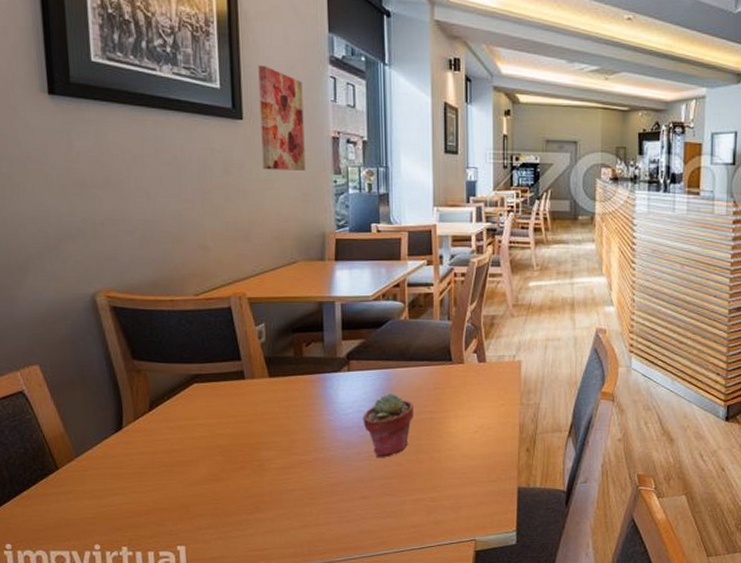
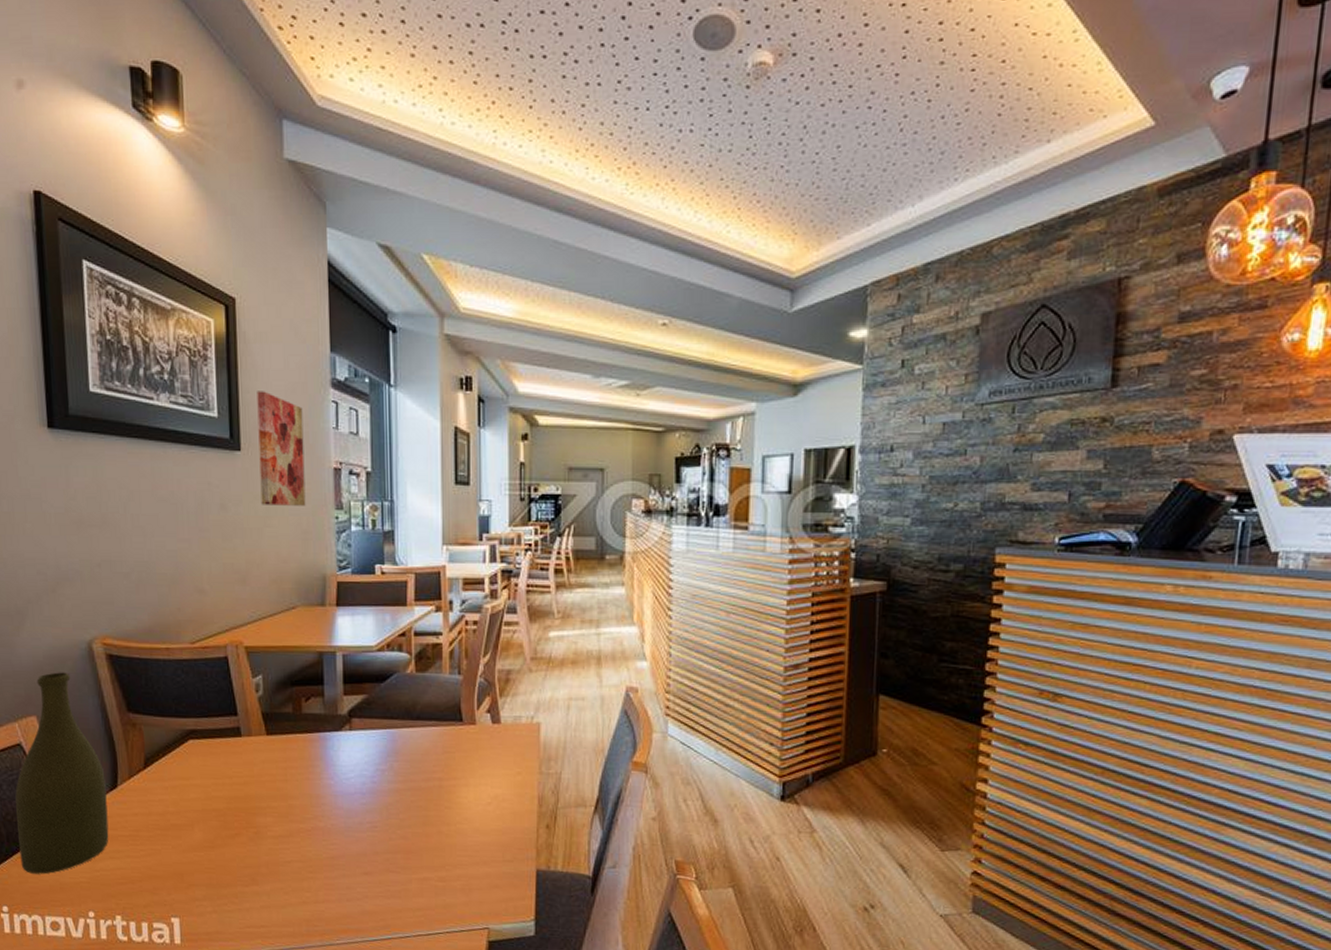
bottle: none [17,323,115,512] -> present [15,672,109,874]
potted succulent: present [363,394,413,457] -> none [365,757,420,829]

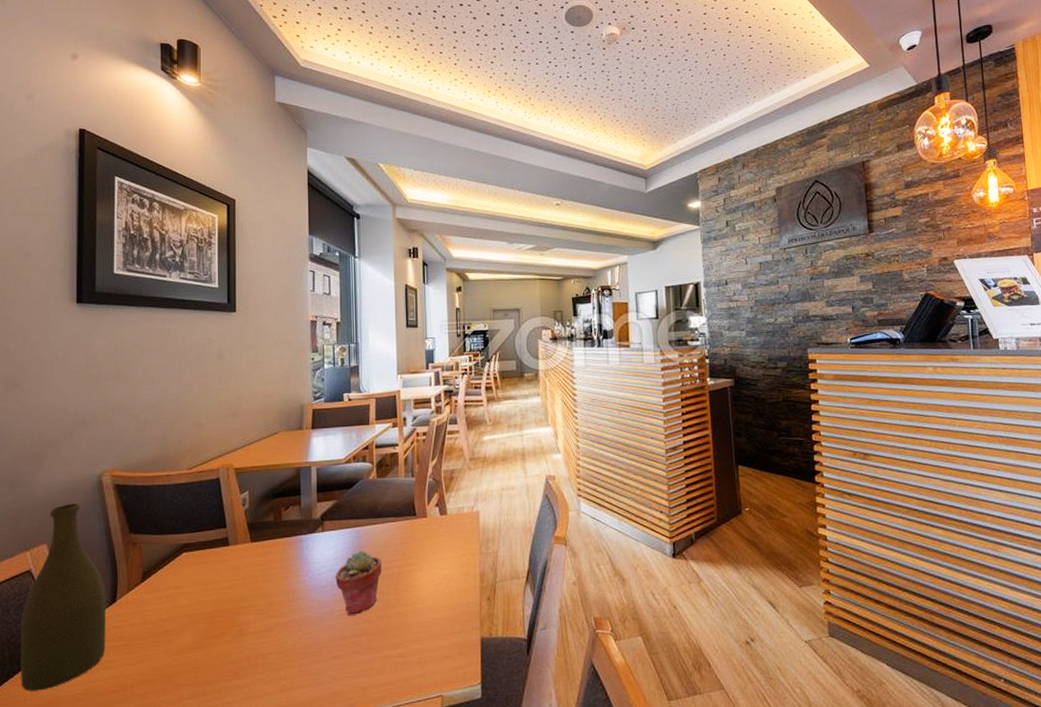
wall art: present [257,391,306,506] -> none [250,266,288,353]
potted succulent: none [365,757,420,829] -> present [335,551,382,615]

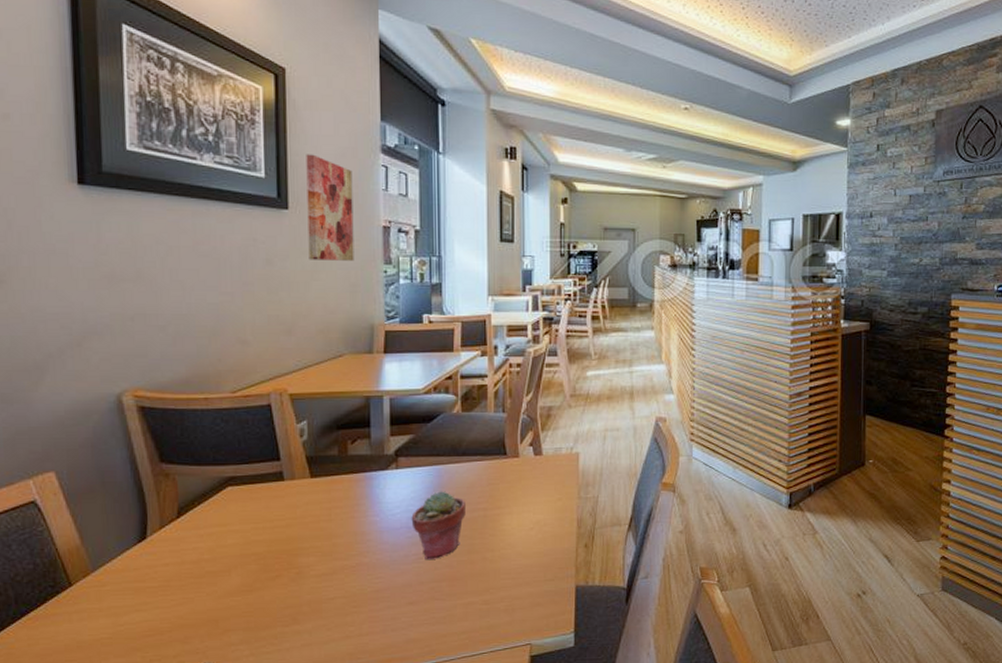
bottle: present [20,503,106,691] -> none [26,426,136,635]
wall art: none [250,266,288,353] -> present [306,154,354,261]

